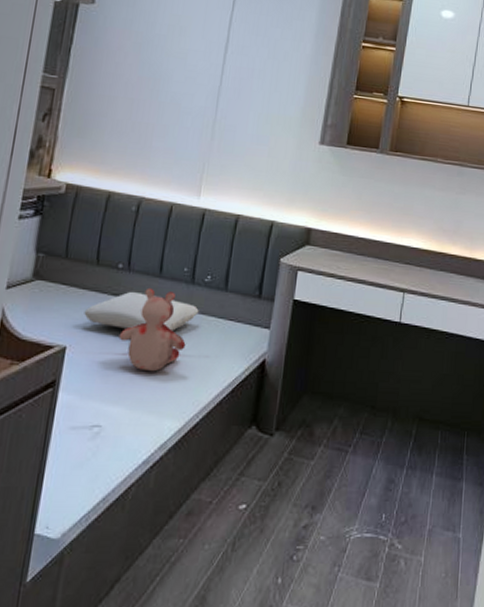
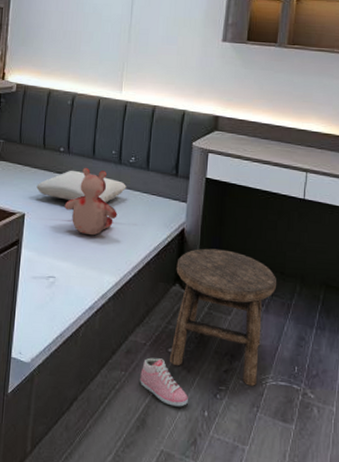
sneaker: none [201,518,260,576] -> present [140,357,188,407]
stool: none [238,382,368,542] -> present [169,248,277,386]

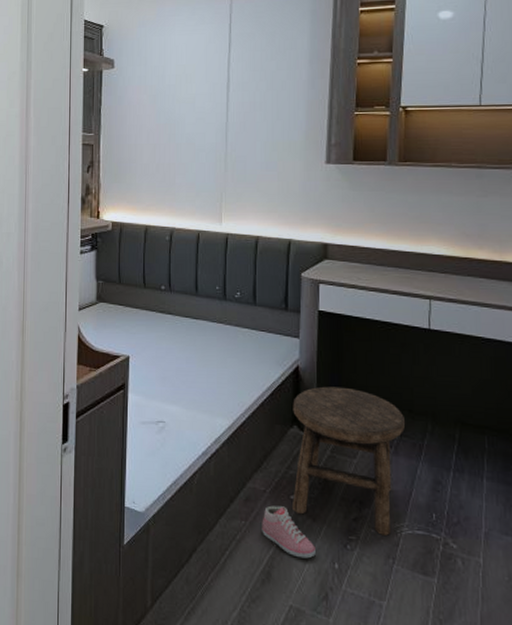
pillow: present [36,170,126,203] -> none [139,308,233,342]
teddy bear: present [64,167,117,236] -> none [169,305,226,377]

